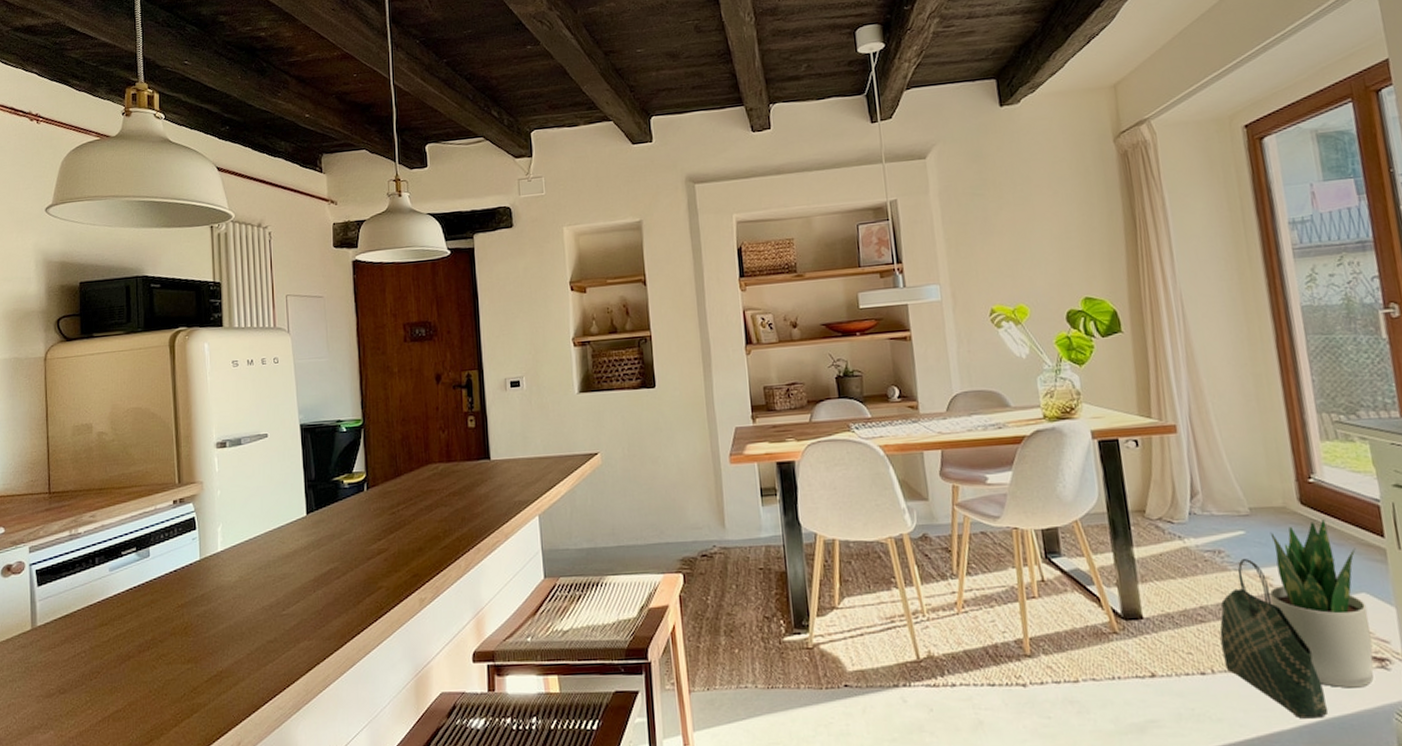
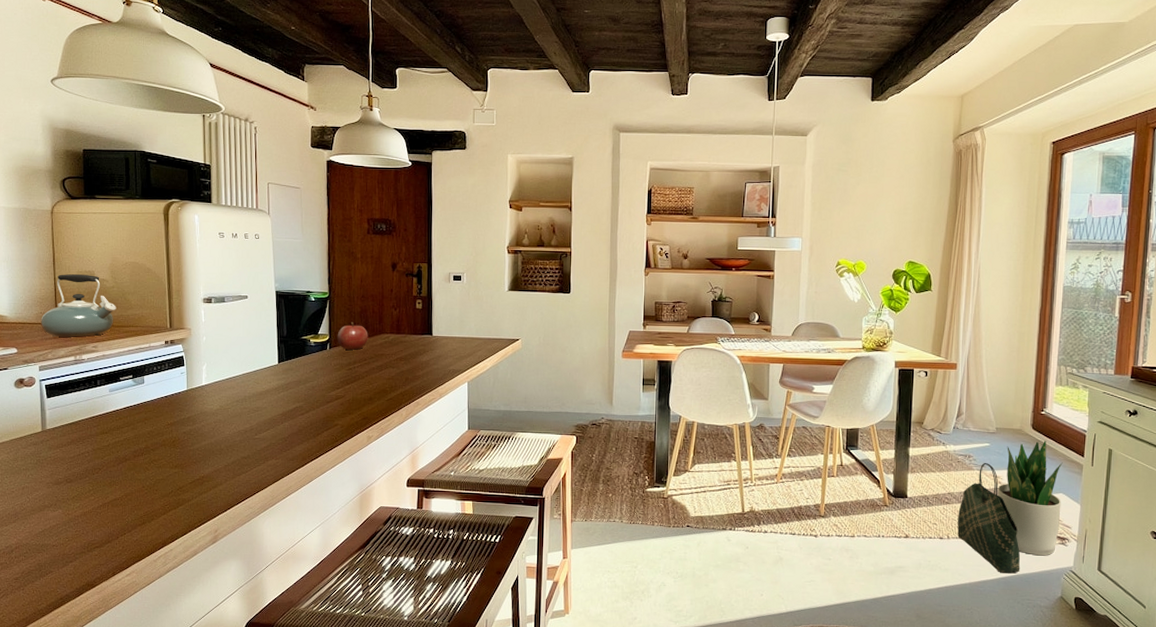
kettle: none [32,428,117,509] -> present [41,274,117,337]
fruit: none [375,452,413,489] -> present [337,321,368,350]

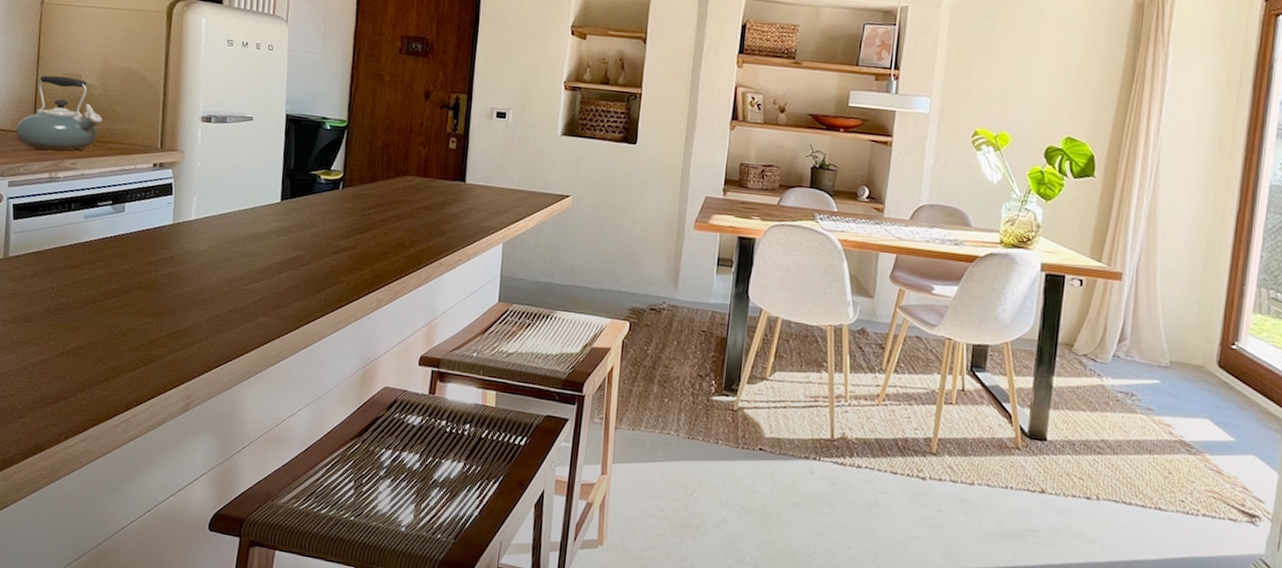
fruit: present [337,321,368,350] -> none [352,158,390,193]
tote bag: present [957,463,1021,574] -> none [1110,405,1193,555]
planter: present [997,441,1063,556] -> none [1166,384,1257,537]

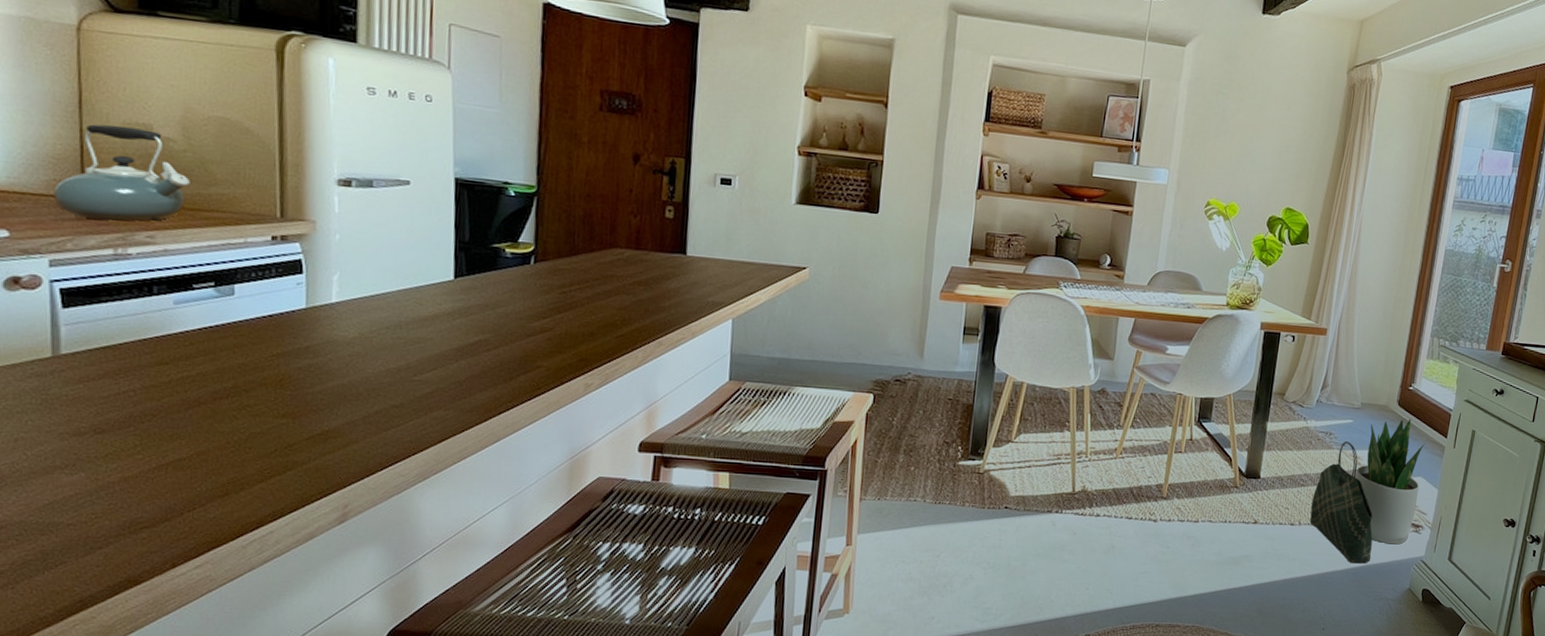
tote bag: none [1110,405,1193,555] -> present [1310,442,1373,564]
planter: none [1166,384,1257,537] -> present [1355,419,1425,545]

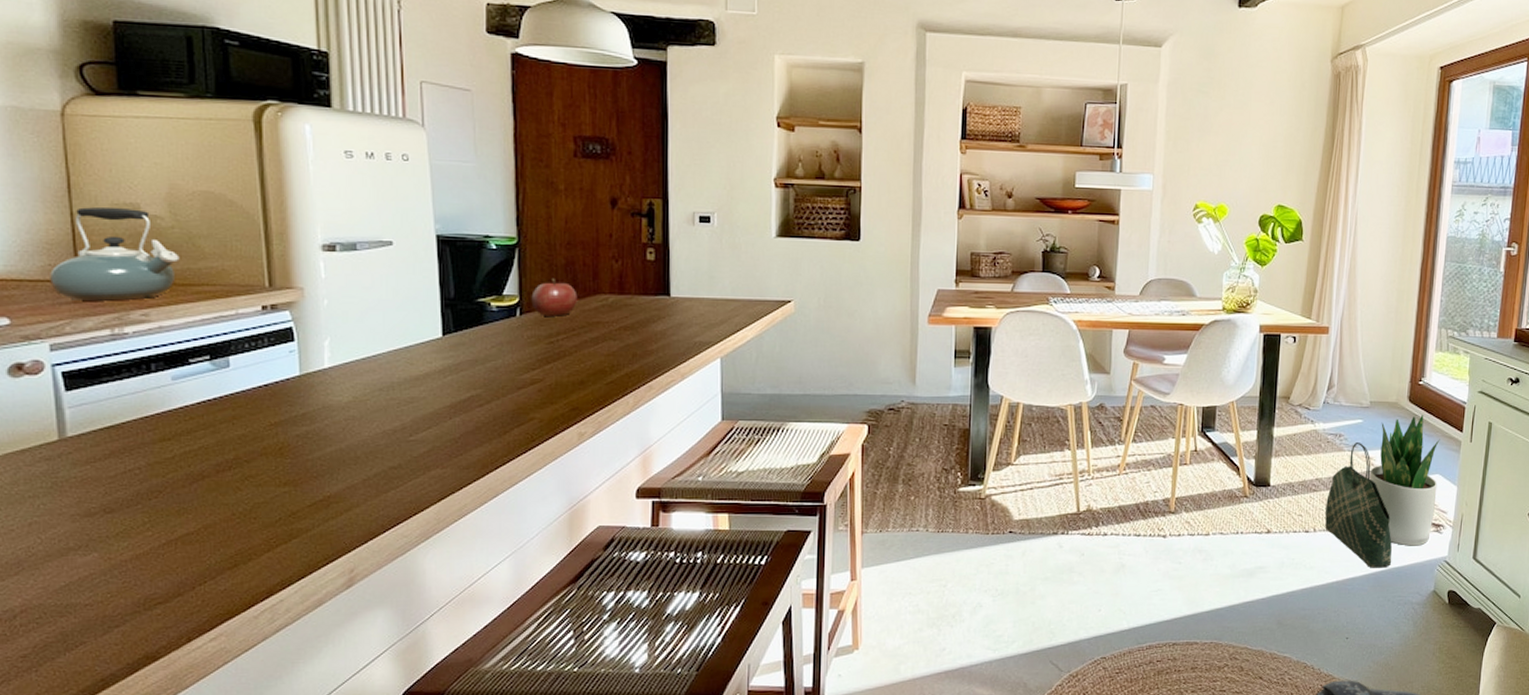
fruit: none [546,228,594,267] -> present [531,277,578,316]

